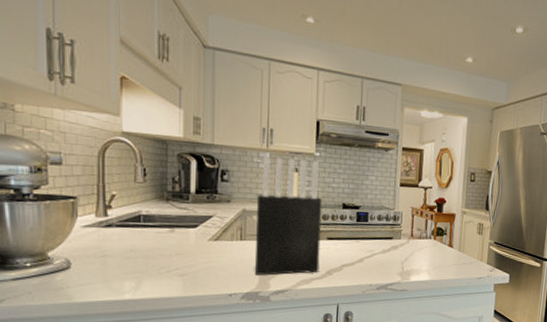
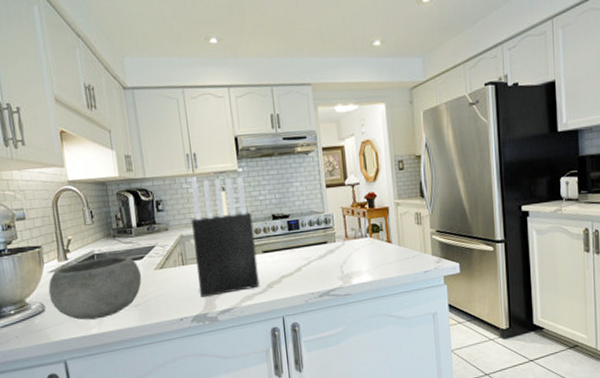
bowl: none [78,219,193,284] -> present [48,255,142,320]

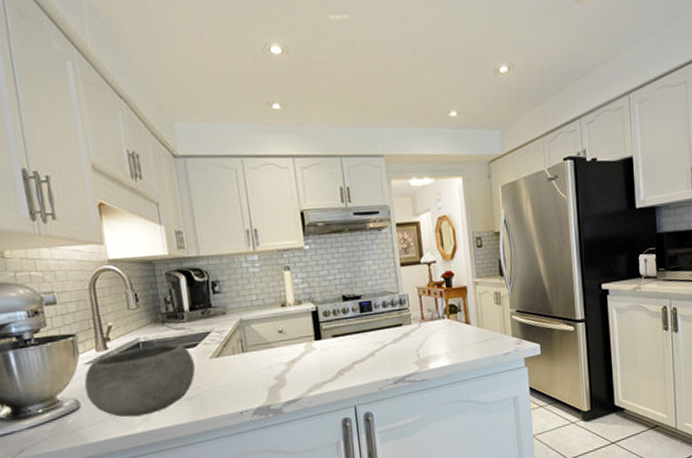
knife block: present [191,177,260,297] -> none [252,255,329,387]

